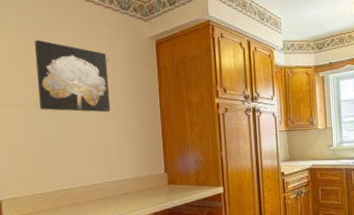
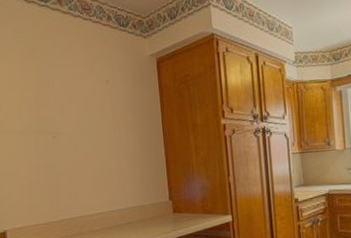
wall art: present [34,39,111,113] -> none [32,62,112,138]

